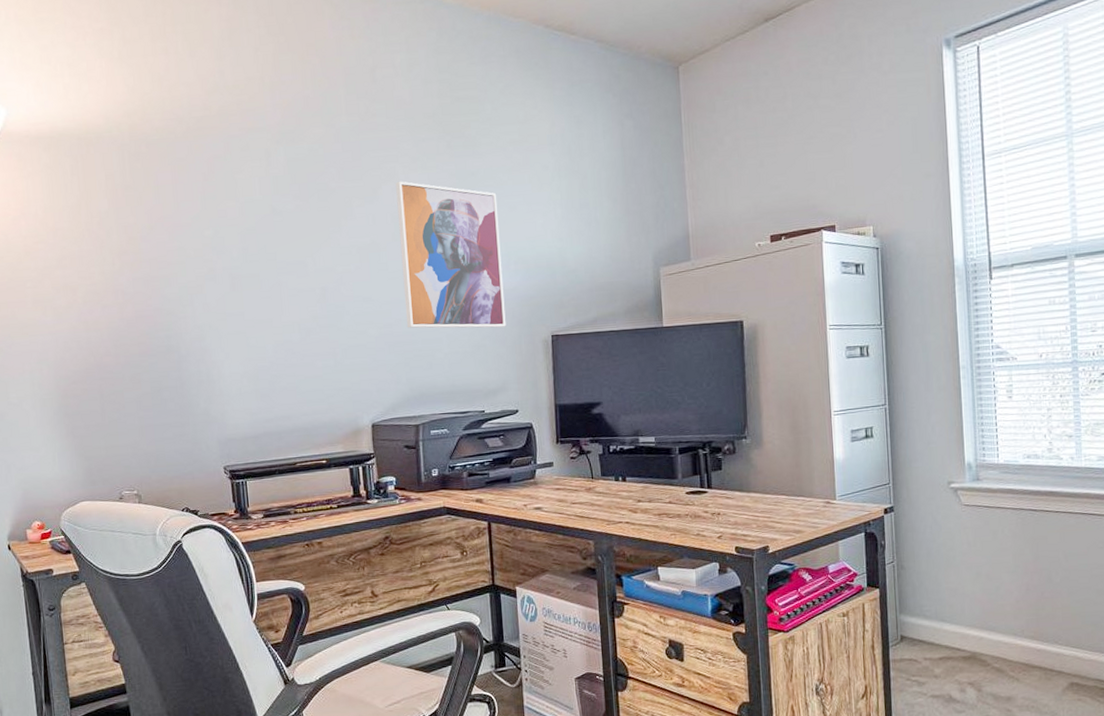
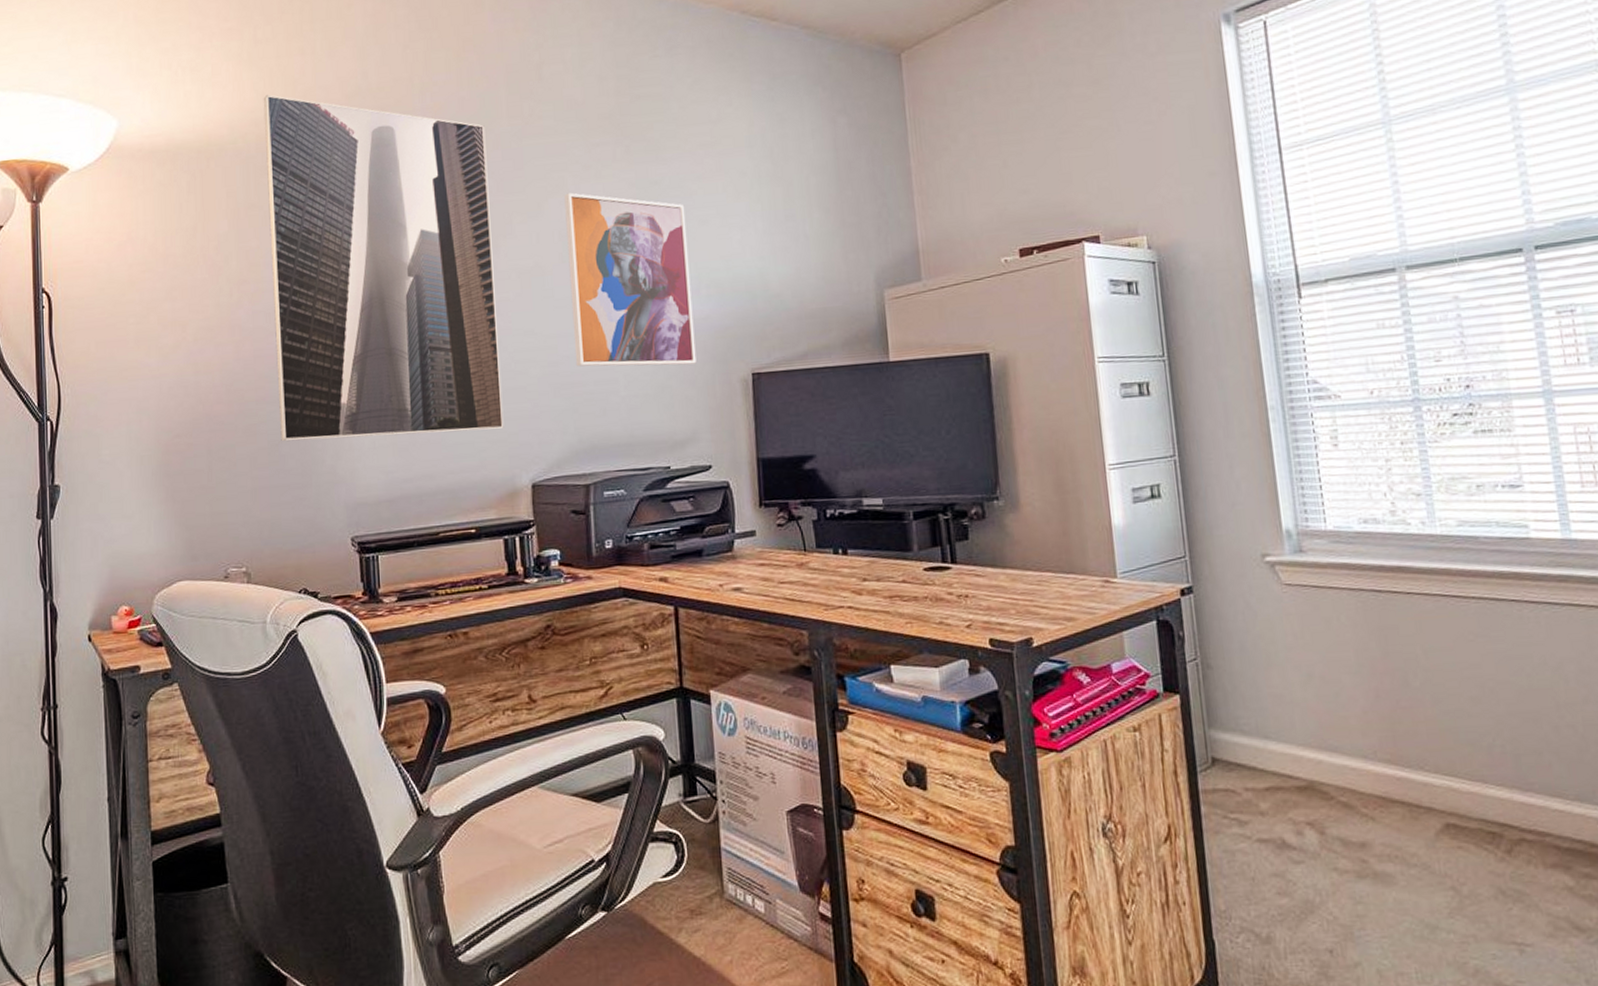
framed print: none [133,89,348,388] -> present [263,95,504,441]

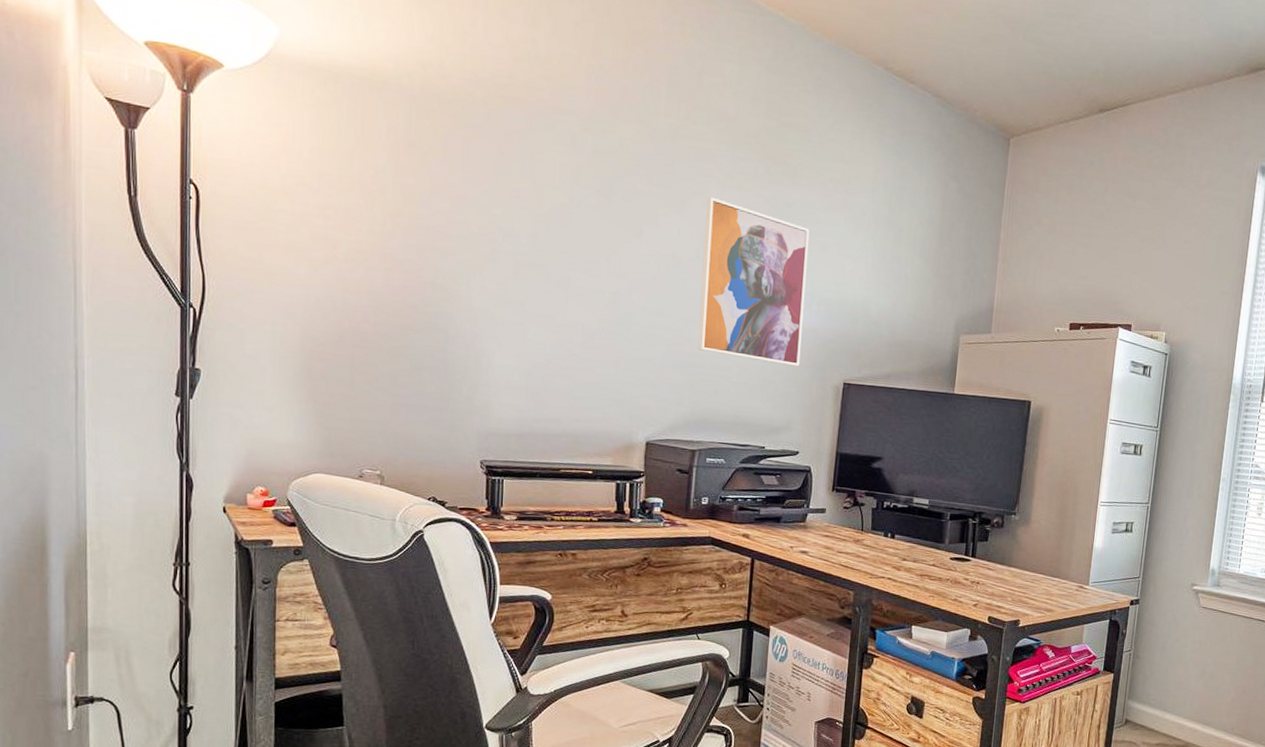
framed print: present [263,95,504,441] -> none [422,39,643,392]

